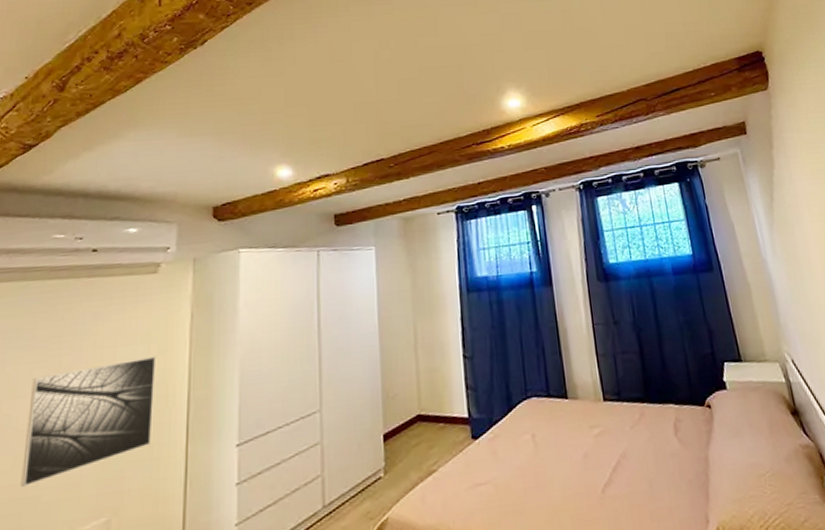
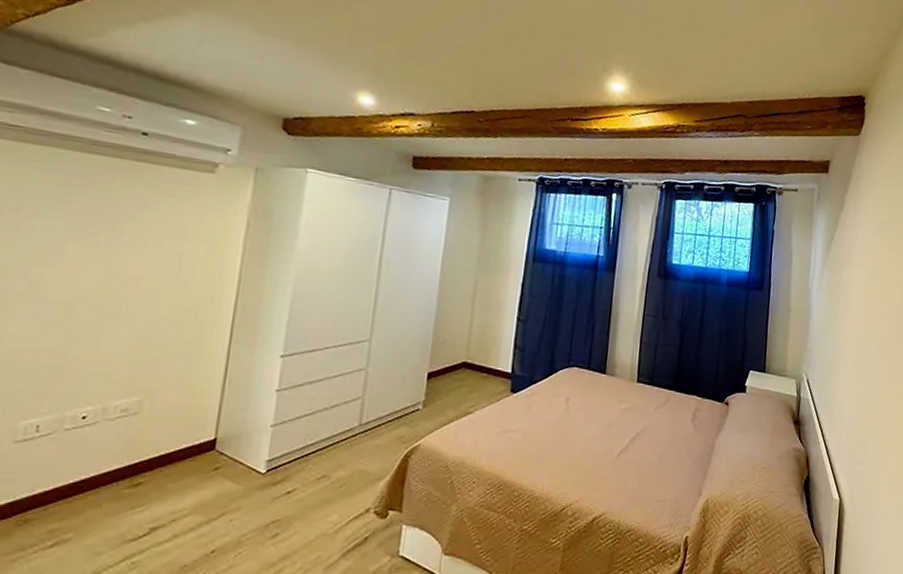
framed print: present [21,356,157,487] -> none [47,250,206,354]

